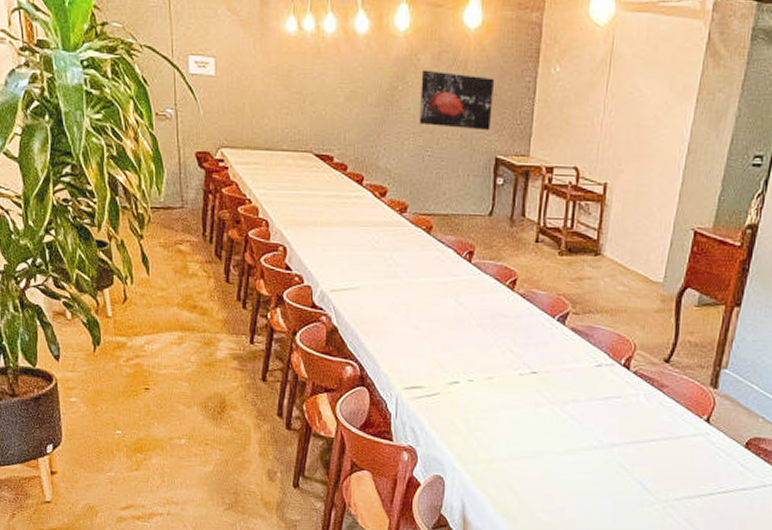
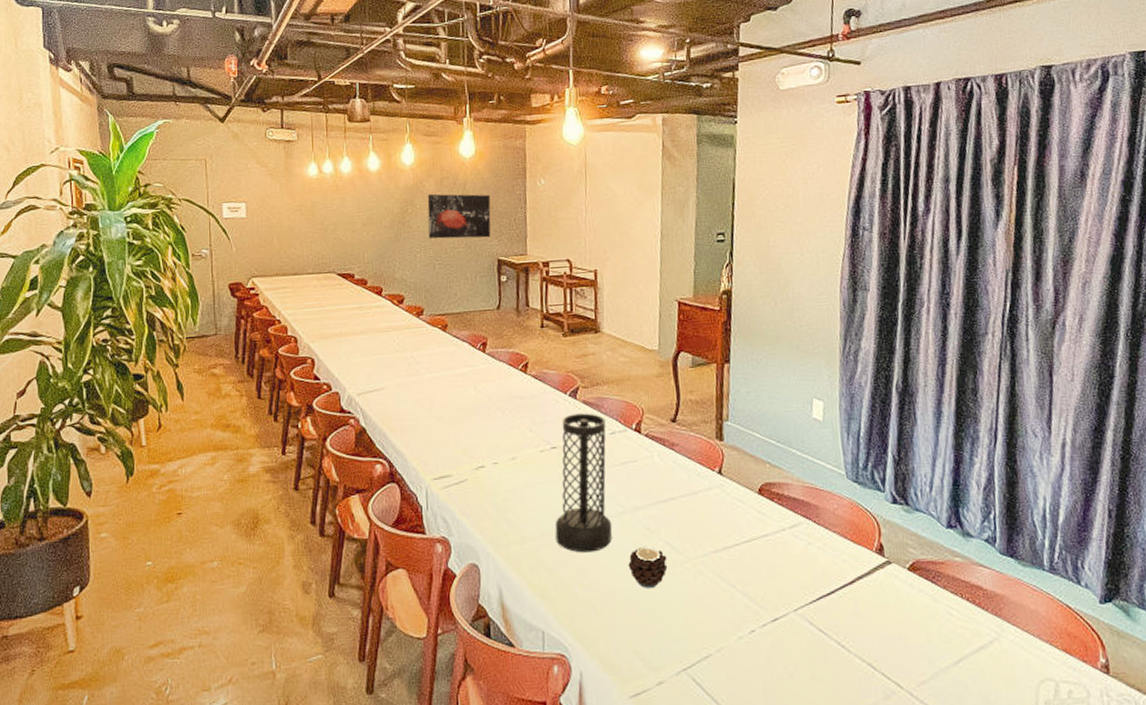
vase: none [525,340,593,481] -> present [555,413,612,553]
candle: none [596,483,637,523] -> present [628,547,668,588]

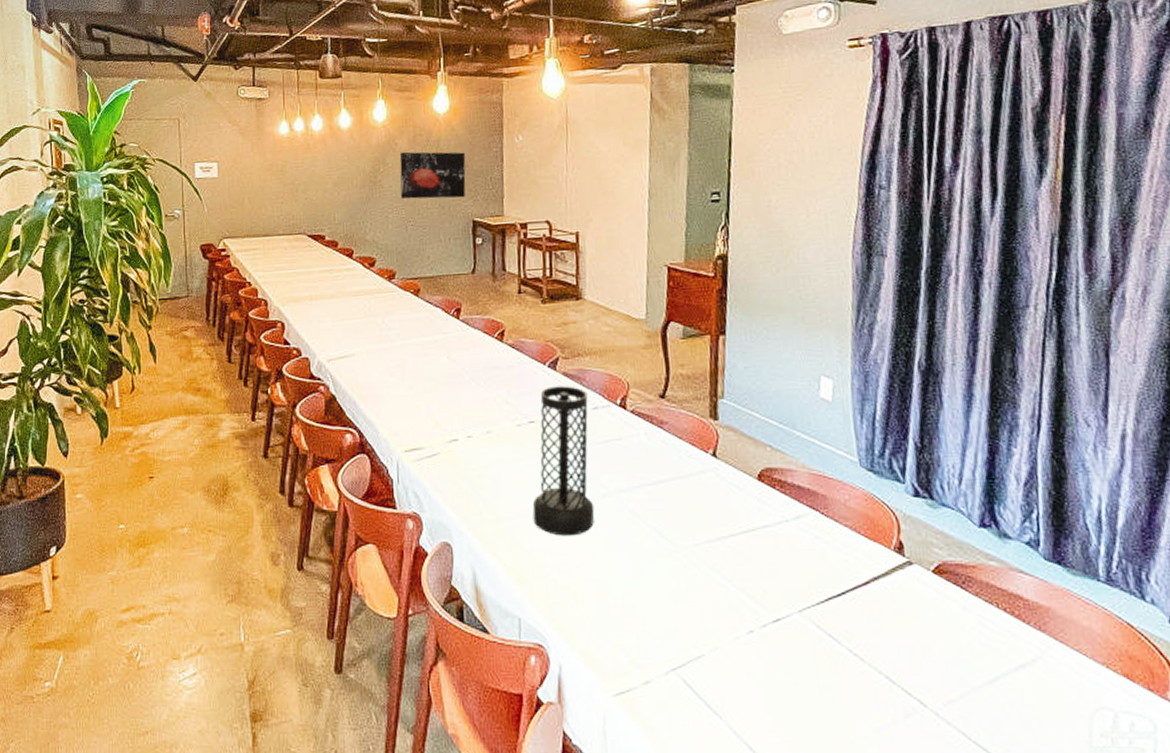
candle: present [628,547,668,588] -> none [612,533,656,578]

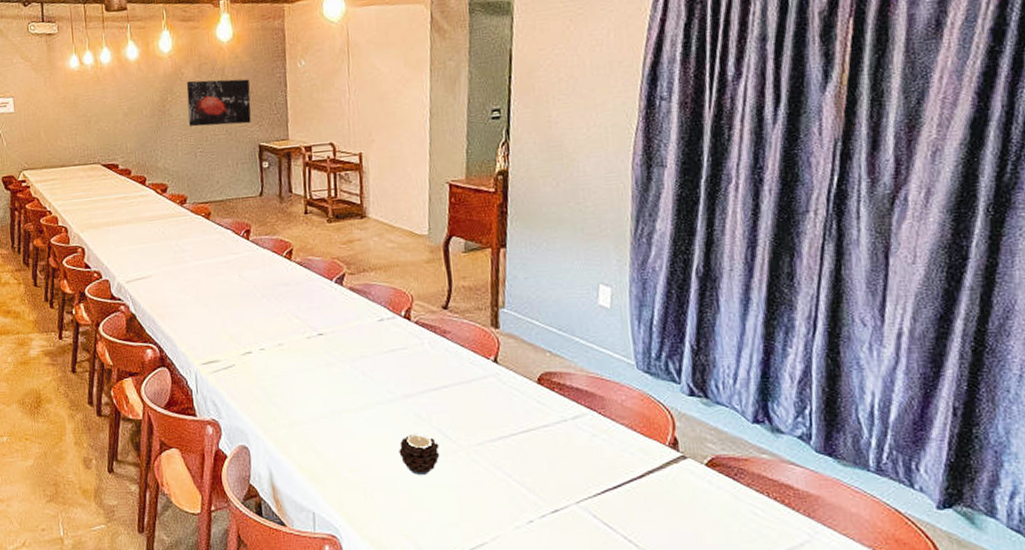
vase: present [532,386,595,536] -> none [323,300,382,438]
candle: none [612,533,656,578] -> present [399,434,440,475]

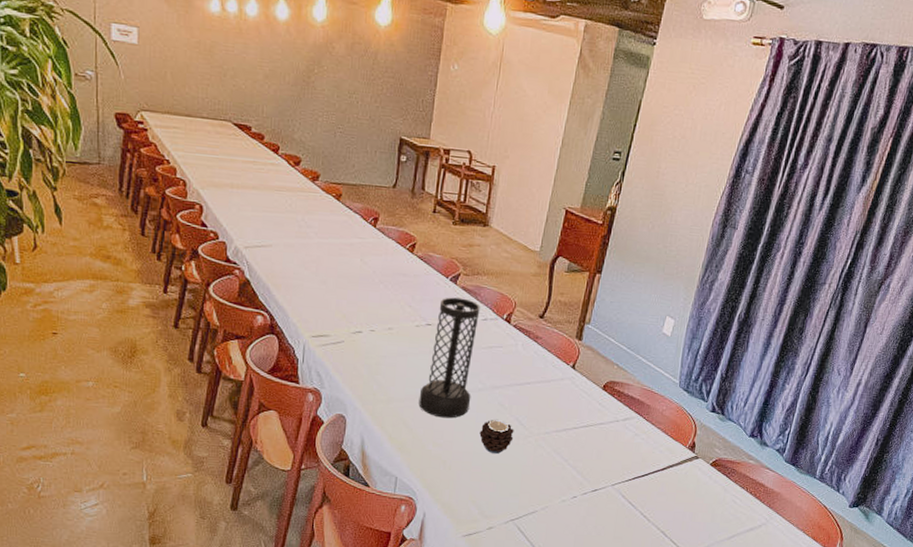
wall art: present [186,79,251,127] -> none [332,57,400,115]
vase: none [323,300,382,438] -> present [418,297,480,419]

